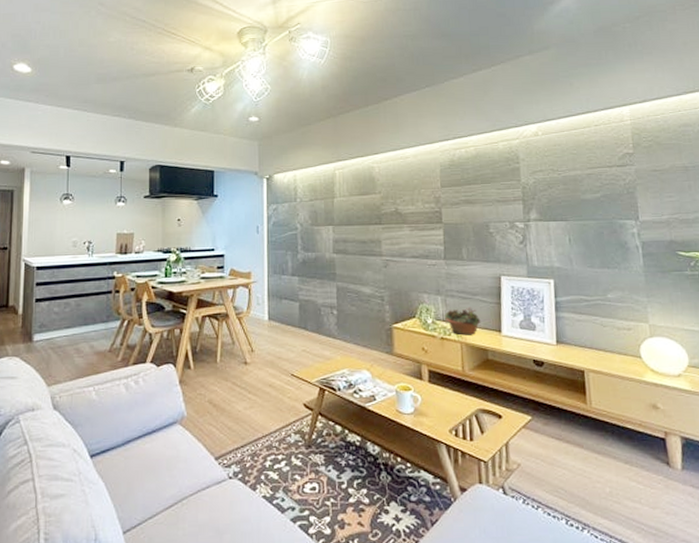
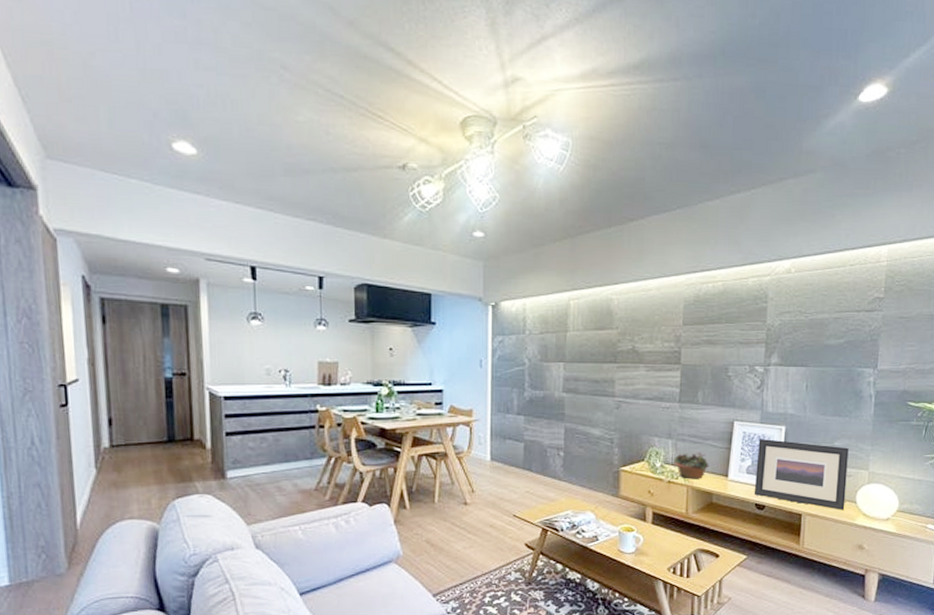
picture frame: none [528,293,630,366] -> present [754,439,849,510]

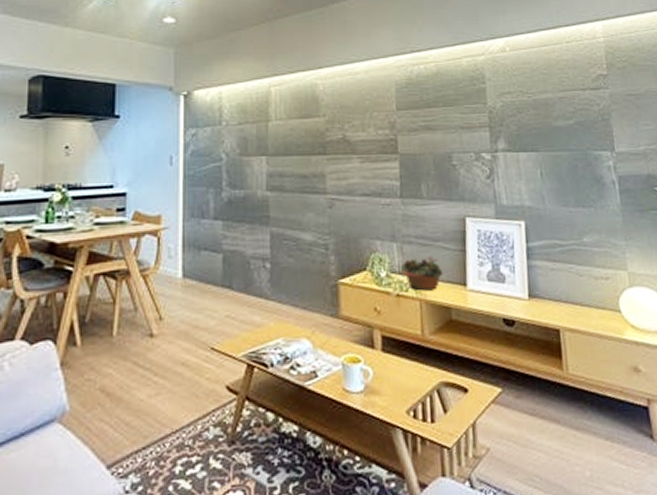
picture frame: present [754,439,849,510] -> none [496,237,609,322]

